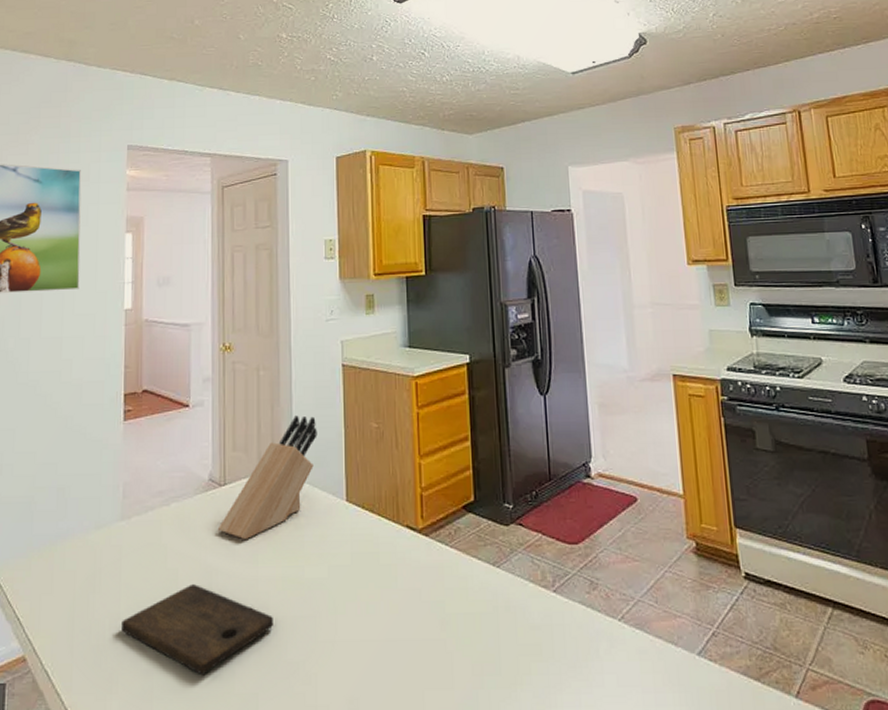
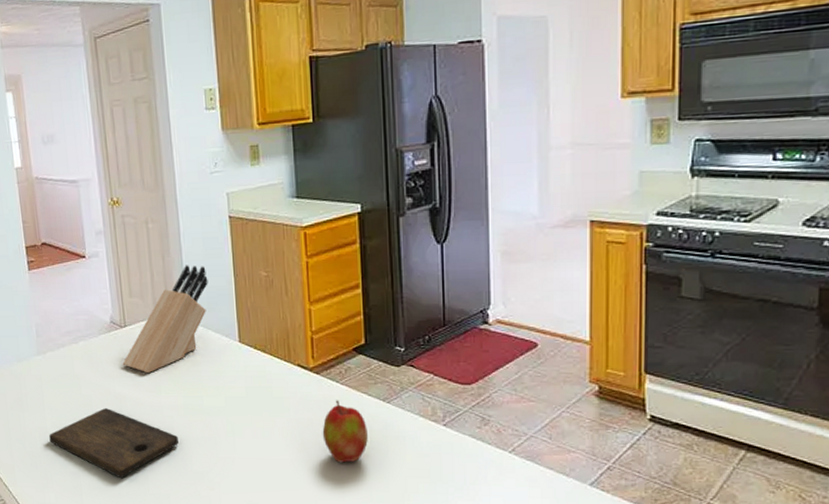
apple: none [430,566,478,641] -> present [322,400,368,463]

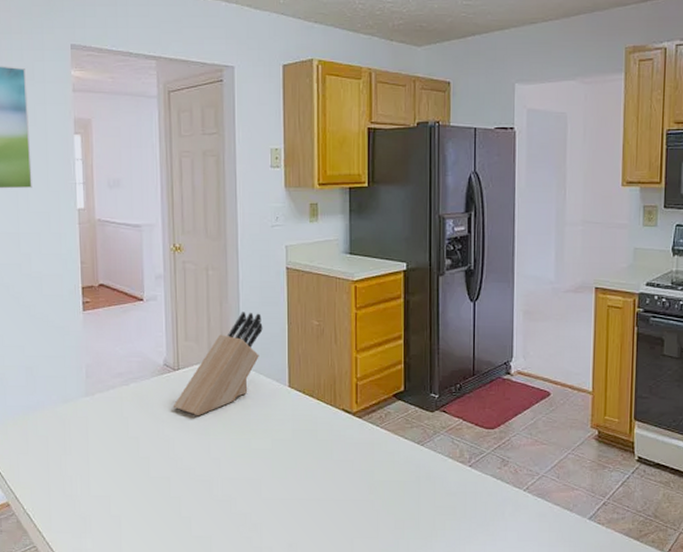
cutting board: present [49,408,178,478] -> none [91,451,224,521]
apple: present [322,400,368,463] -> none [361,443,402,502]

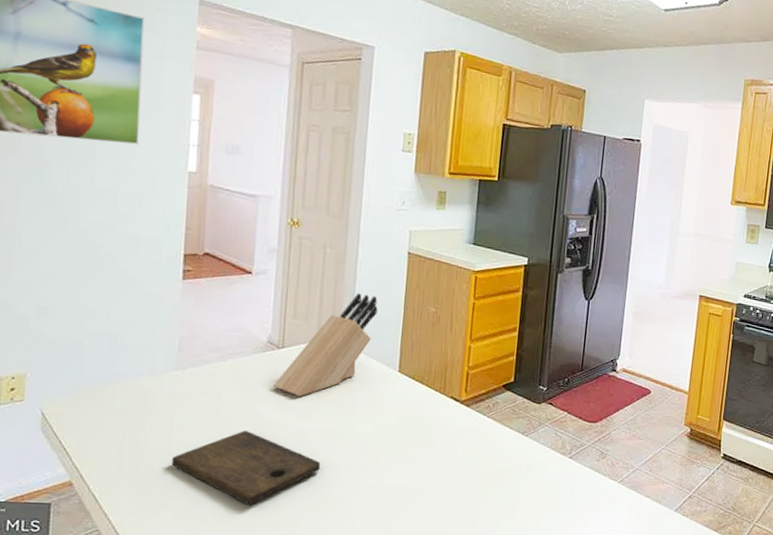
cutting board: none [91,451,224,521] -> present [172,431,320,505]

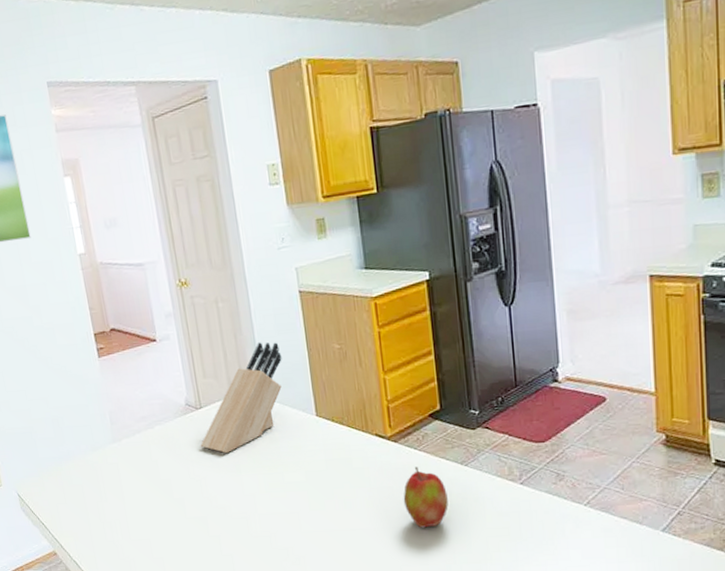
cutting board: present [172,431,320,505] -> none [130,491,261,560]
apple: none [463,432,505,491] -> present [403,466,449,528]

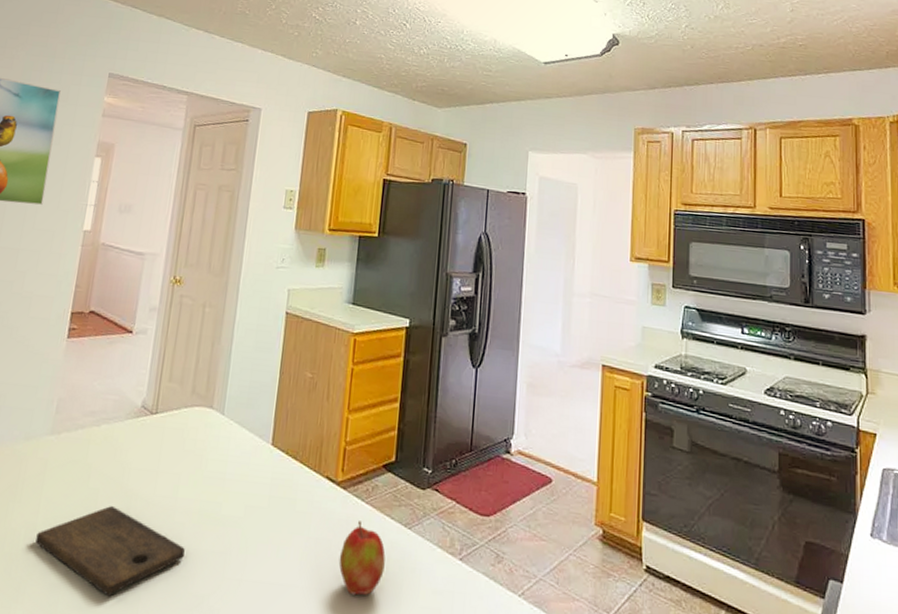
cutting board: none [130,491,261,560] -> present [35,506,185,596]
knife block: present [200,342,282,454] -> none [143,355,254,470]

